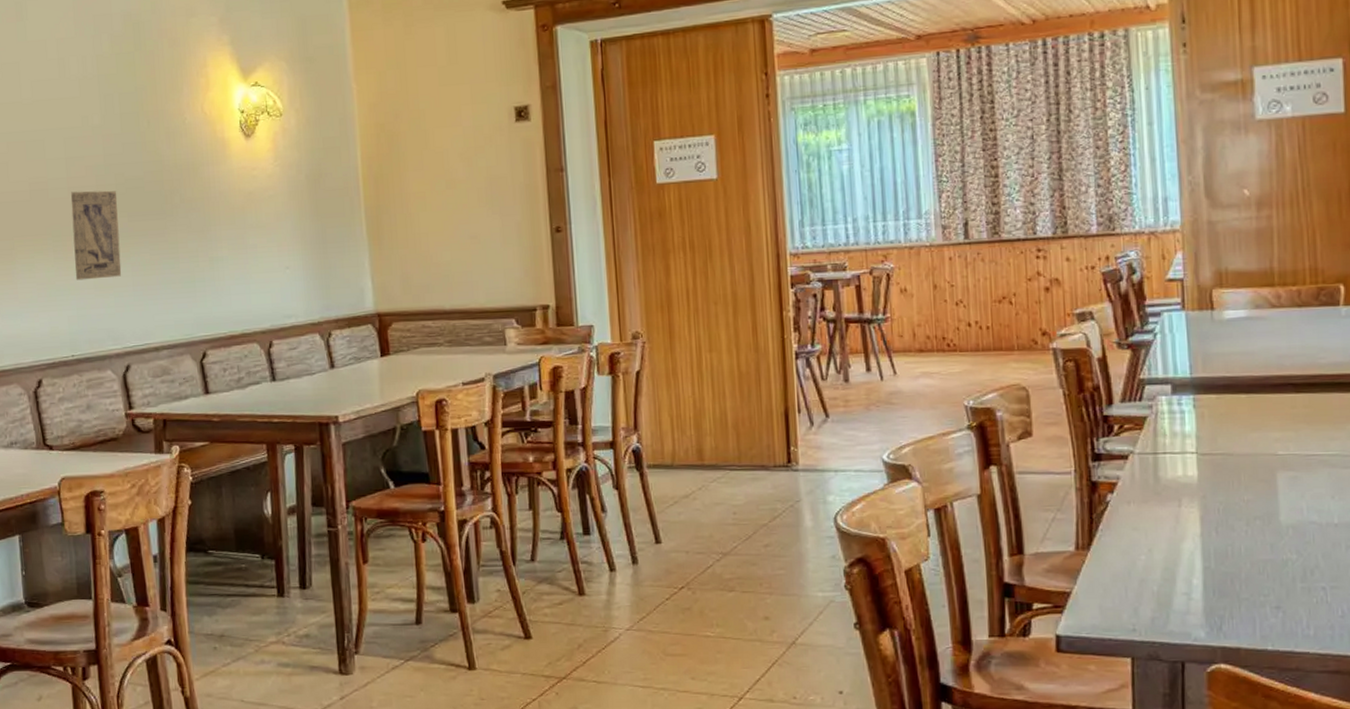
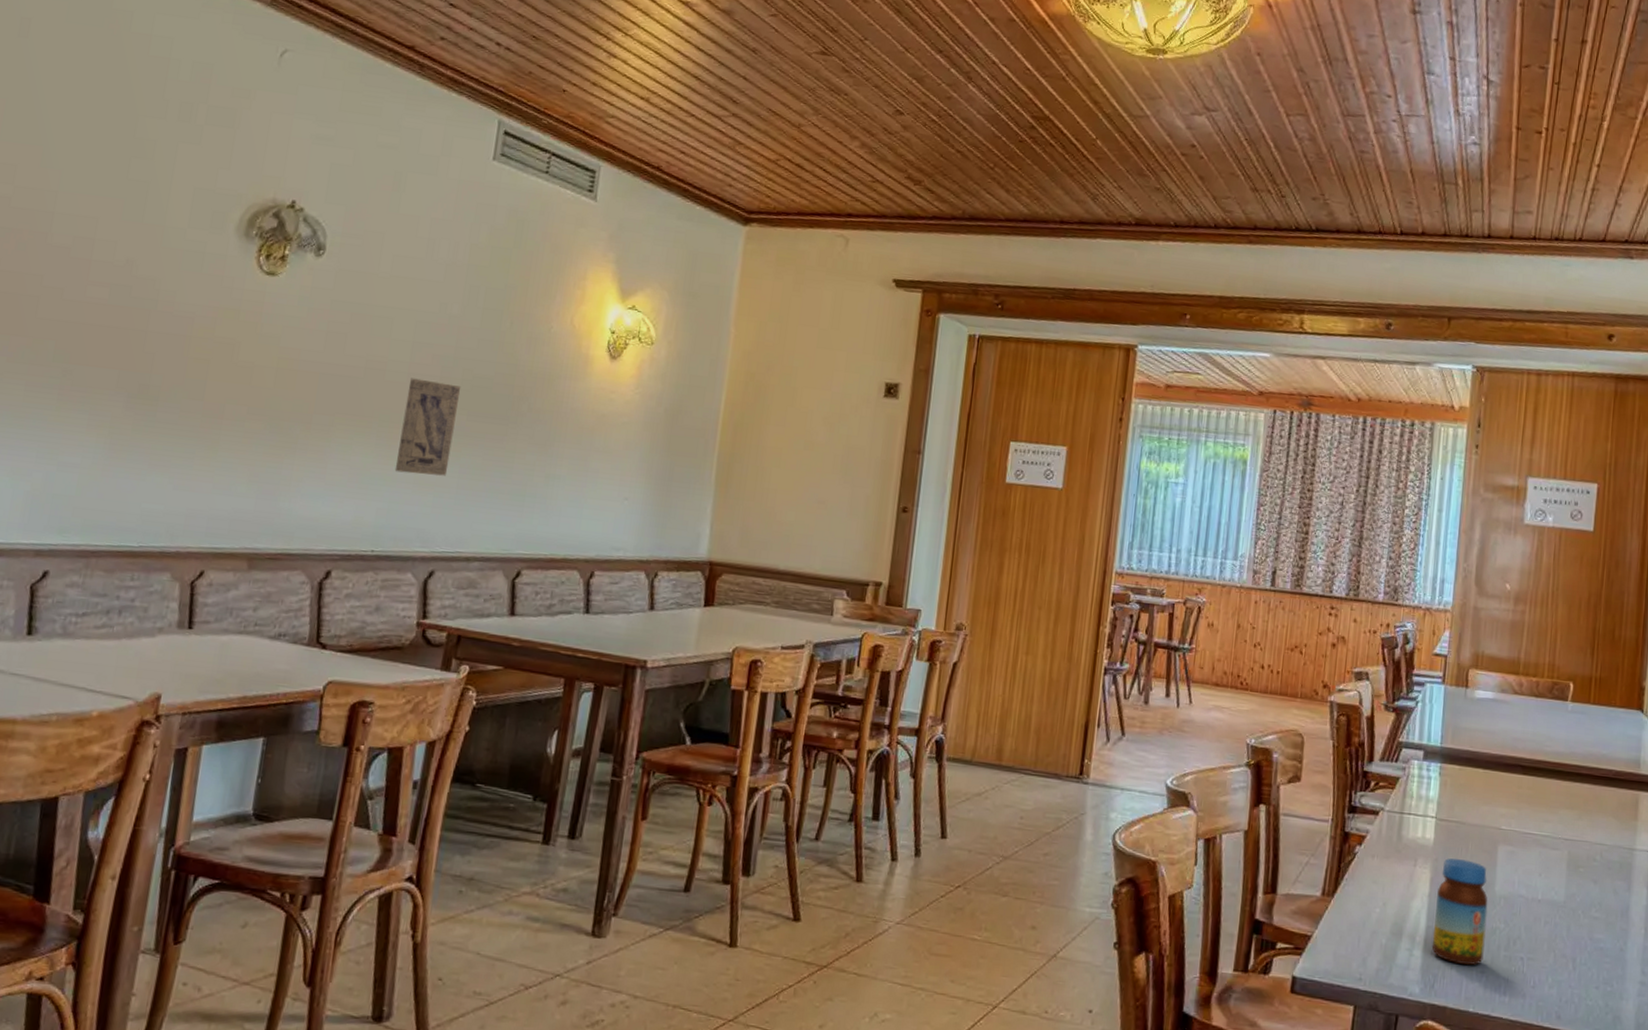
jar: none [1211,492,1277,603] -> present [1431,858,1488,966]

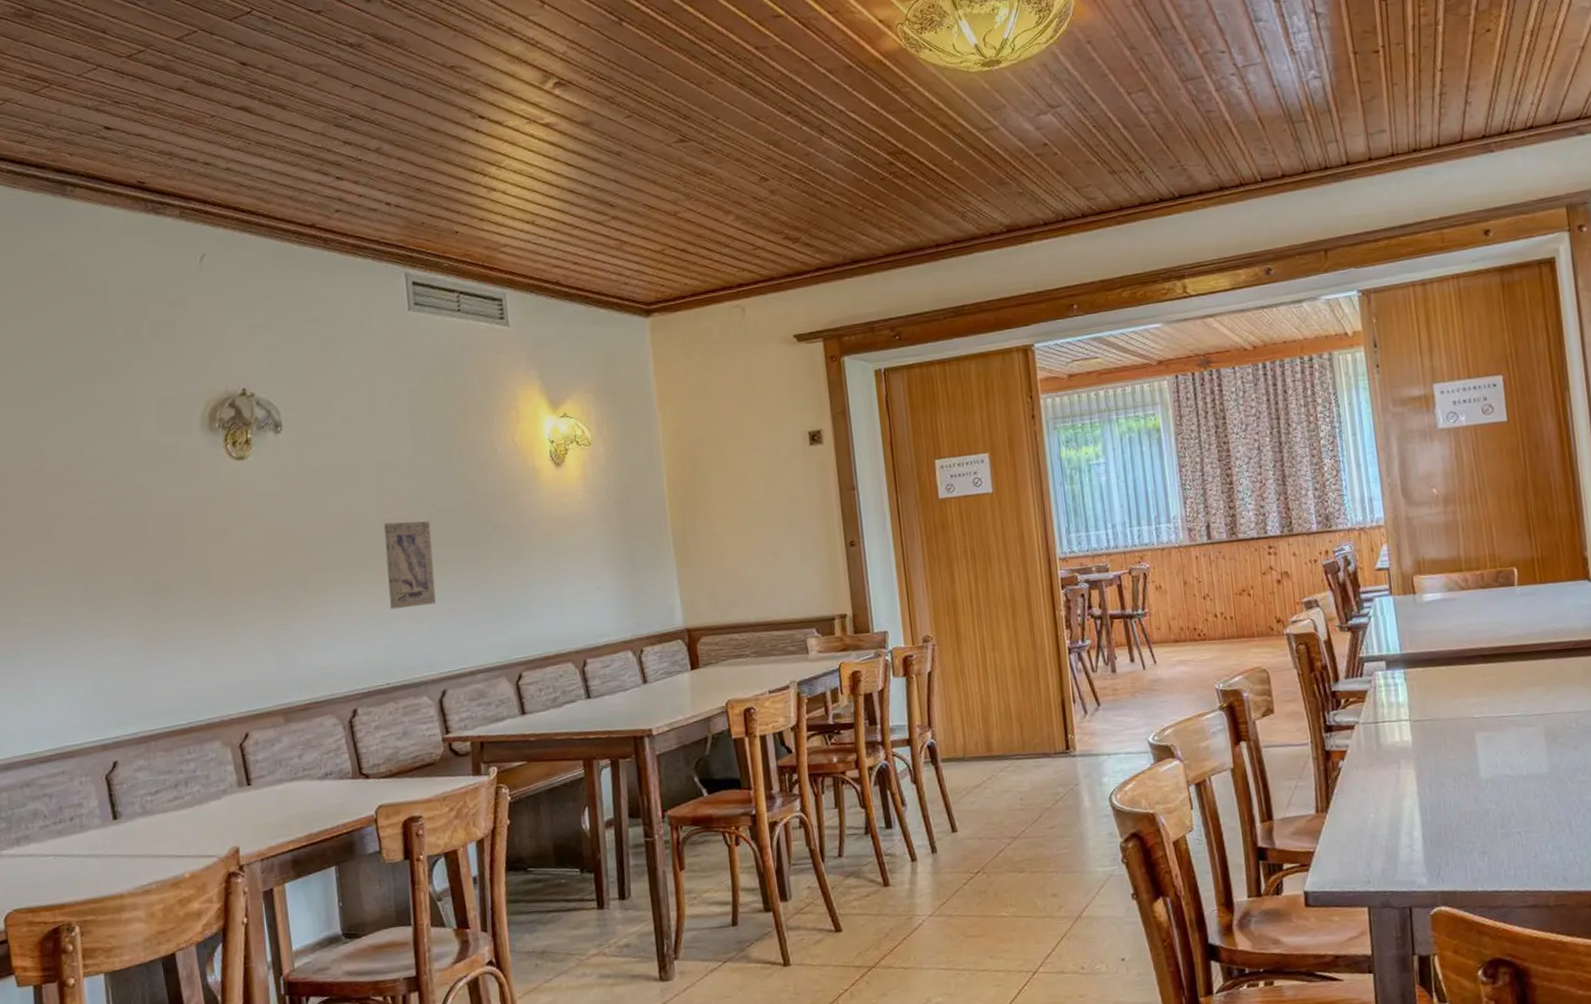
jar: present [1431,858,1488,966] -> none [1425,753,1482,850]

